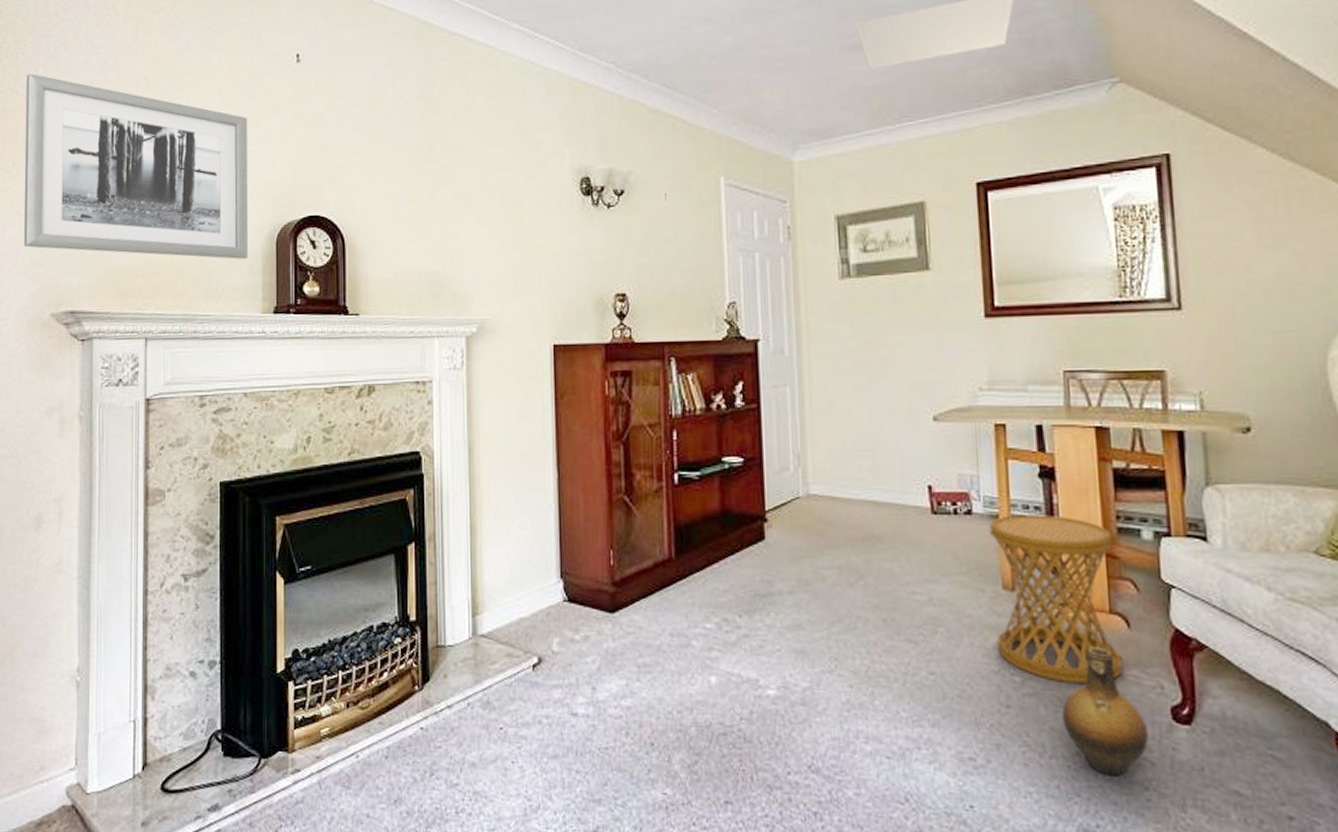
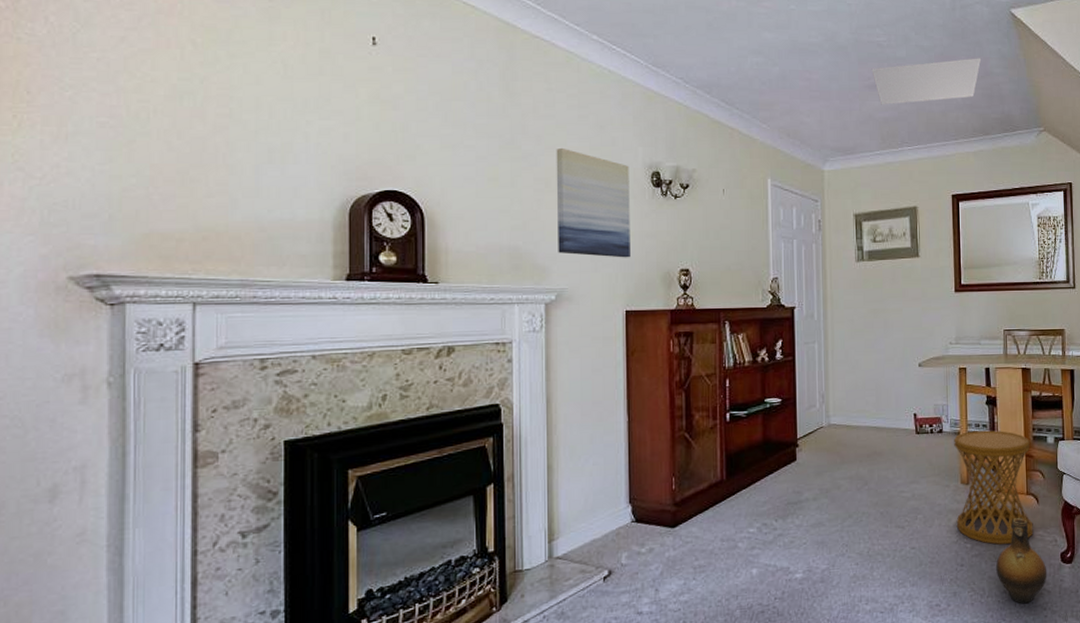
wall art: present [24,73,249,259] -> none [29,20,318,228]
wall art: none [475,156,558,282] -> present [556,147,630,258]

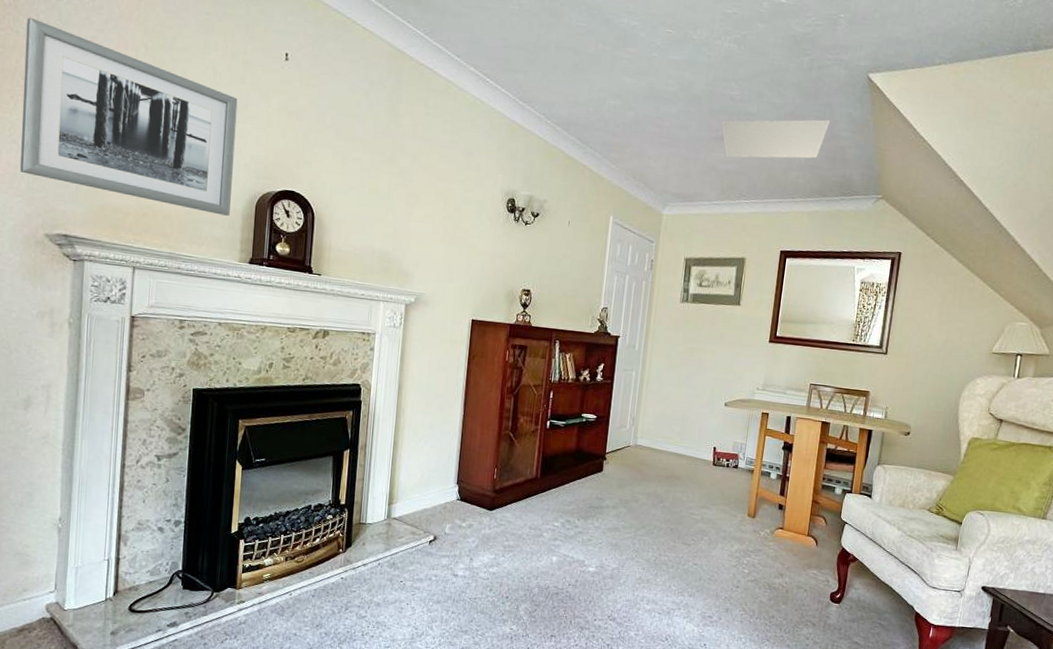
wall art: none [29,20,318,228] -> present [20,17,238,216]
wall art: present [556,147,630,258] -> none [420,168,489,274]
side table: present [954,430,1034,545] -> none [737,471,818,577]
ceramic jug: present [996,518,1047,604] -> none [768,555,816,631]

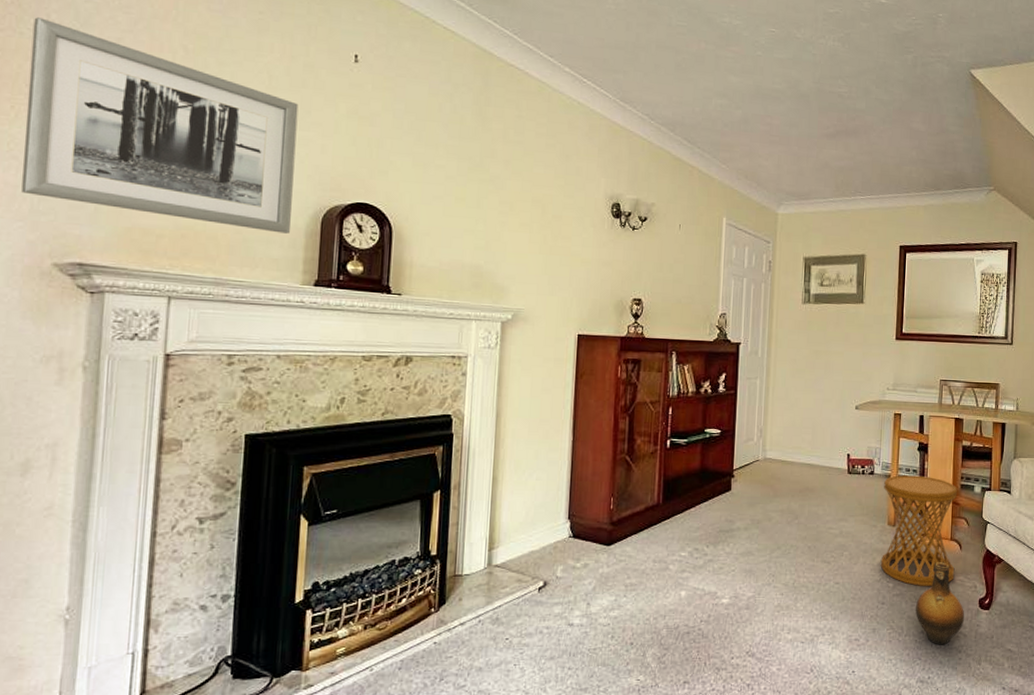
ceiling light: present [721,119,831,159] -> none [831,114,939,155]
side table: none [737,471,818,577] -> present [880,475,957,587]
ceramic jug: none [768,555,816,631] -> present [916,562,965,645]

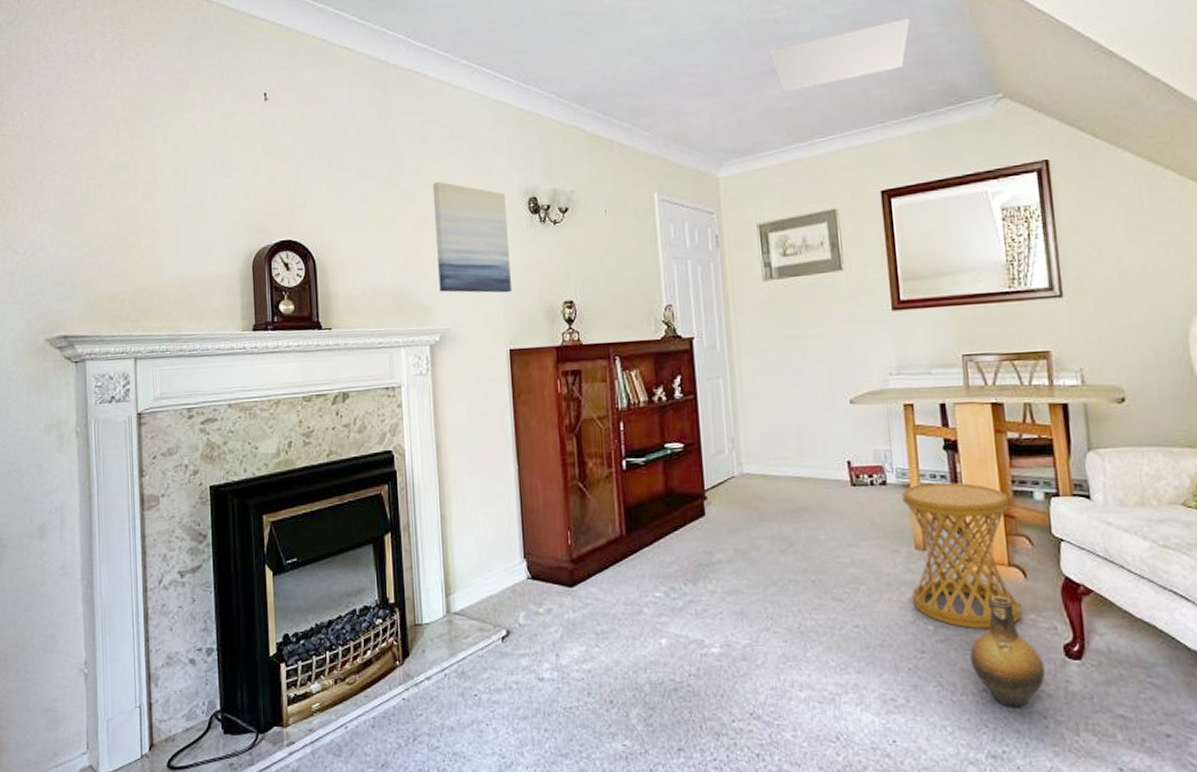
wall art: present [21,16,299,234] -> none [12,117,228,283]
wall art: none [517,173,591,284] -> present [432,181,511,293]
ceiling light: none [831,114,939,155] -> present [769,18,911,93]

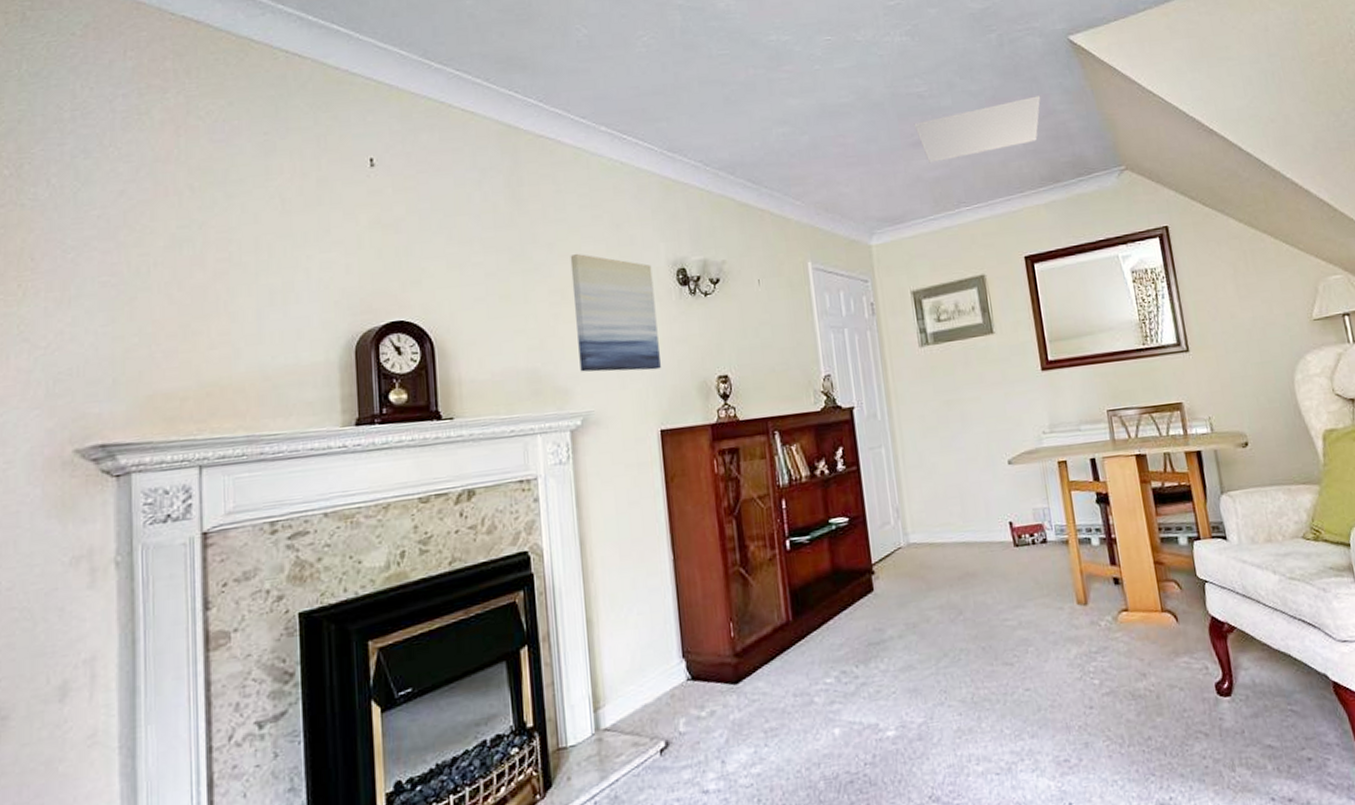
side table: present [902,482,1022,630] -> none [1062,534,1177,678]
ceramic jug: present [970,596,1046,708] -> none [1134,642,1202,753]

